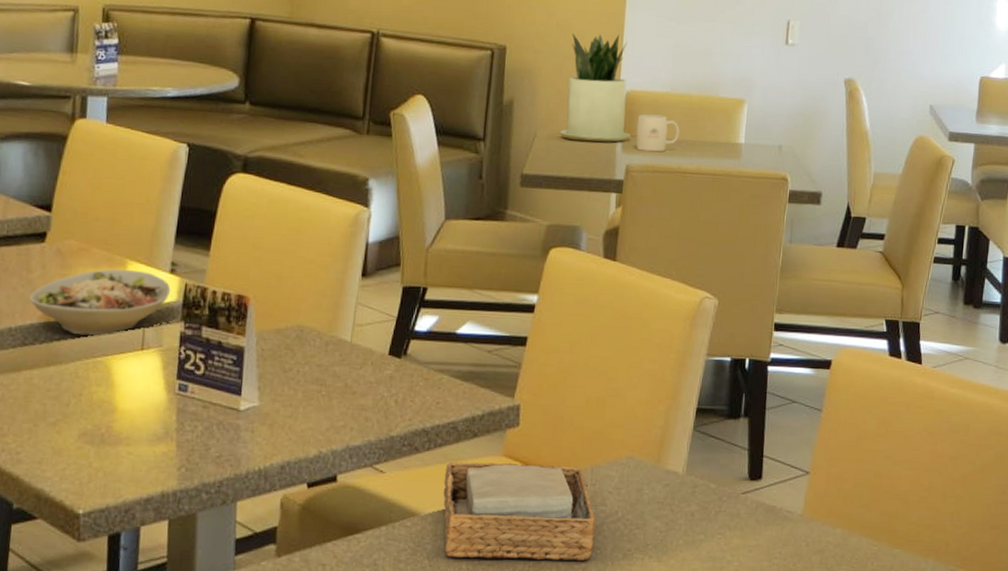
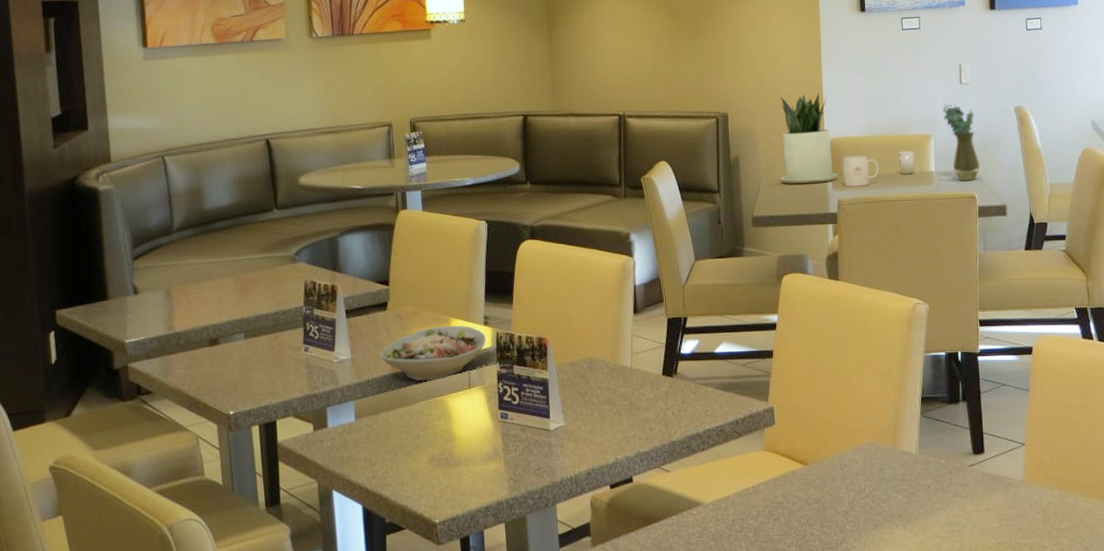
napkin holder: present [443,462,596,562] -> none [718,454,849,538]
cup: none [703,115,723,144] -> present [898,150,915,175]
vase: none [762,64,798,160] -> present [942,103,980,181]

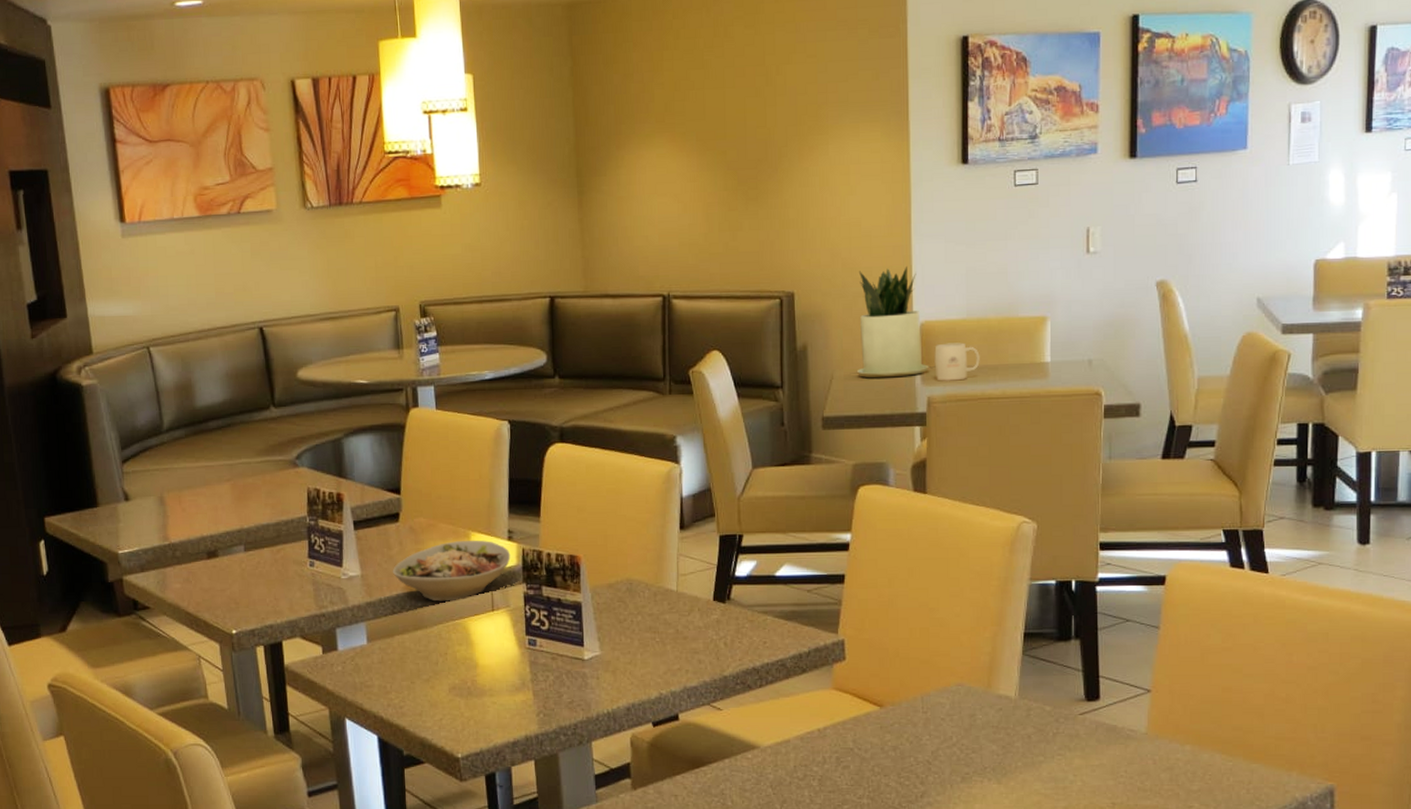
cup: present [898,150,915,175] -> none [1005,336,1026,366]
vase: present [942,103,980,181] -> none [1063,277,1109,374]

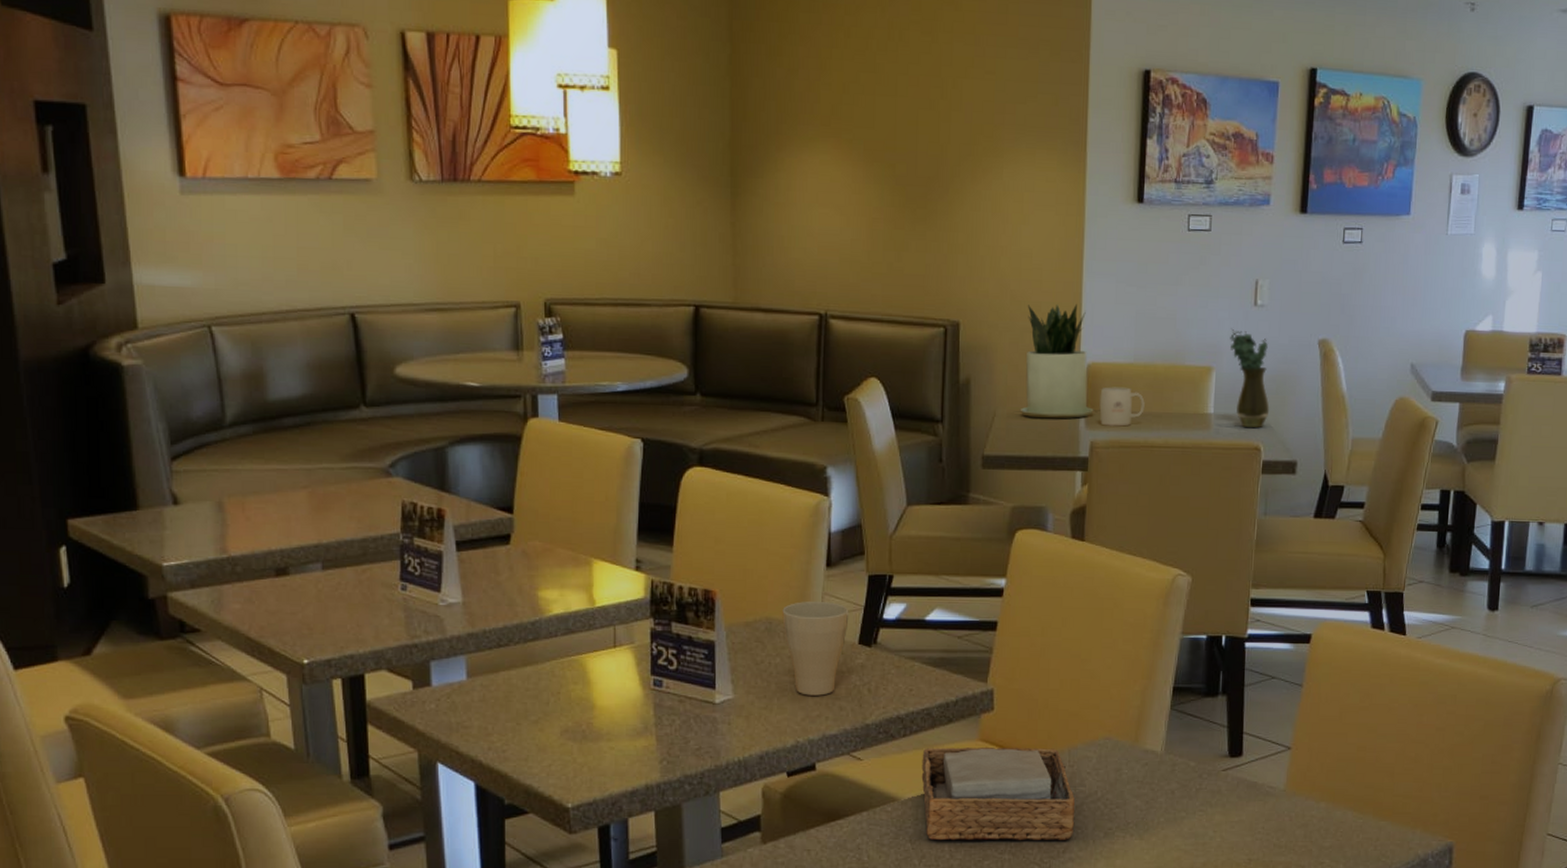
salad: present [392,540,511,602] -> none [499,568,638,635]
cup: none [641,561,703,650] -> present [782,600,849,696]
napkin holder: none [778,695,931,786] -> present [921,747,1076,841]
vase: none [1063,277,1109,374] -> present [1230,328,1270,429]

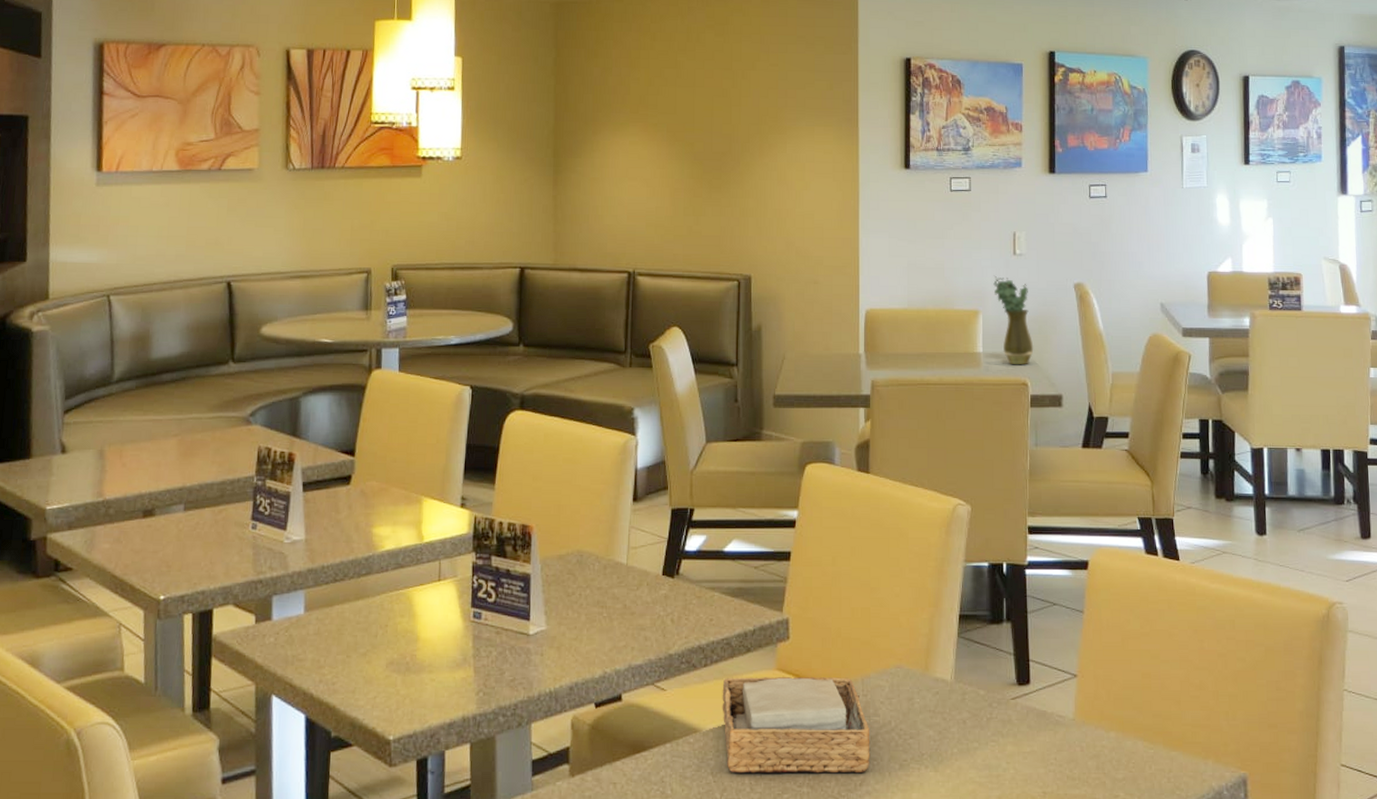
cup: present [782,600,849,696] -> none [592,534,654,626]
planter: present [1020,304,1094,419] -> none [806,258,874,361]
mug: present [1099,387,1145,428] -> none [878,330,919,367]

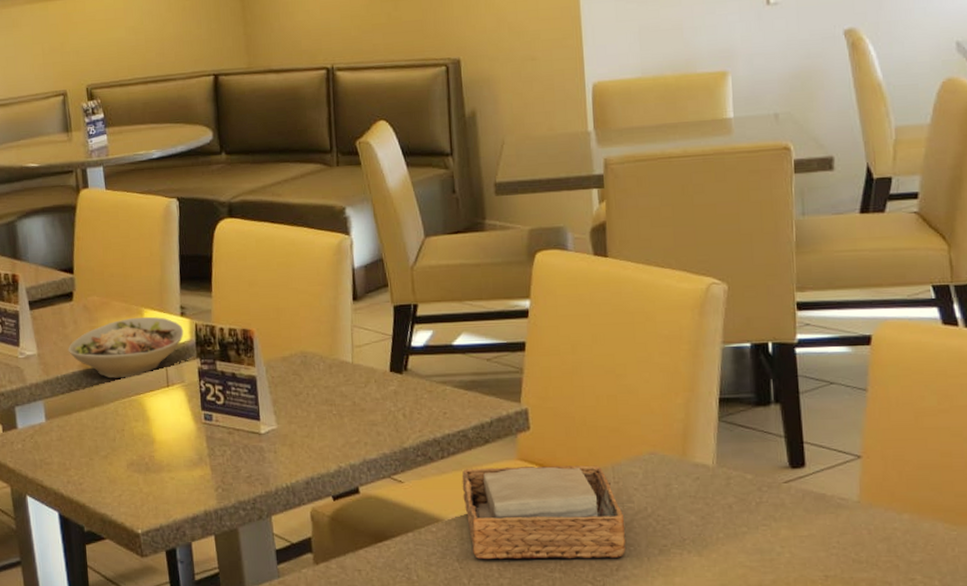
salad: none [338,506,462,570] -> present [68,316,184,379]
vase: present [993,275,1034,365] -> none [743,30,796,129]

